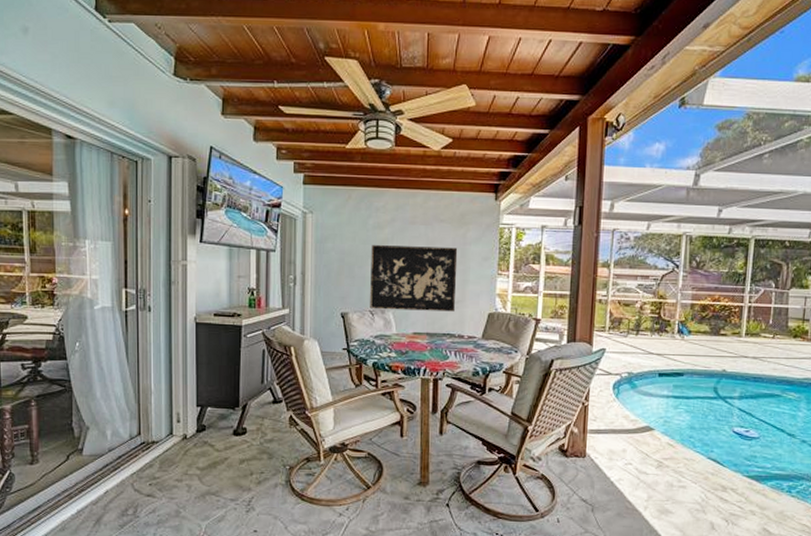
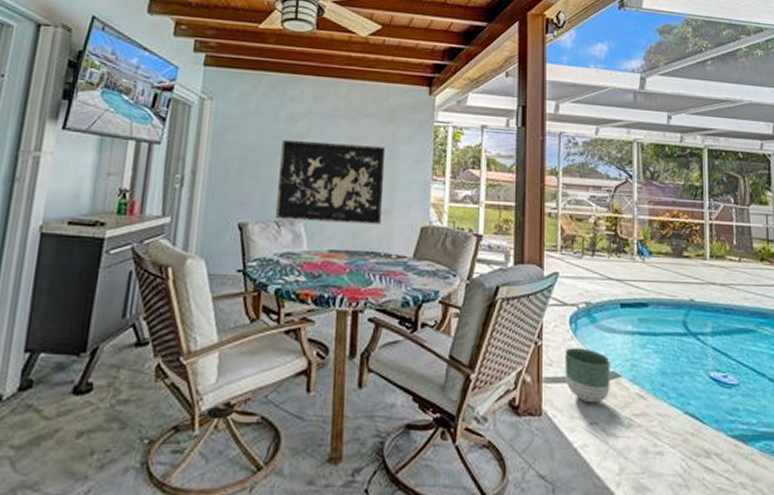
planter: none [607,407,646,449] -> present [565,347,610,403]

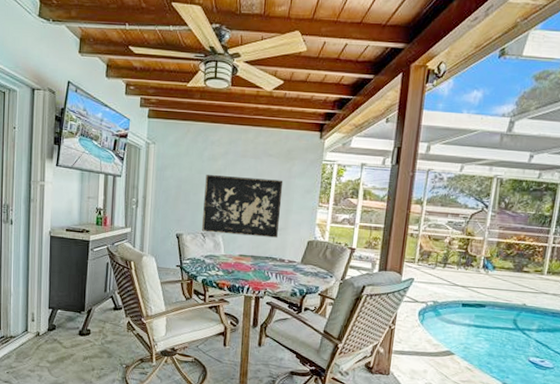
planter: present [565,347,610,403] -> none [410,332,448,371]

